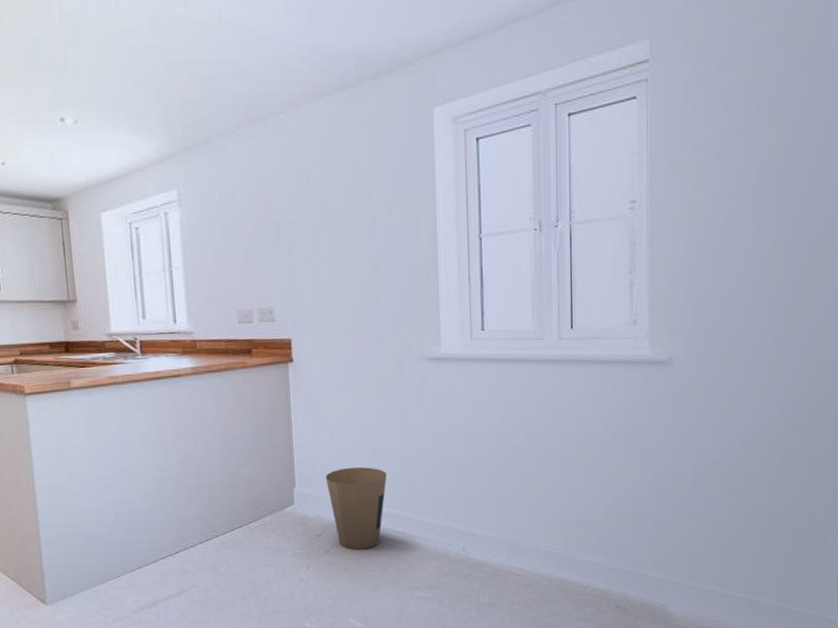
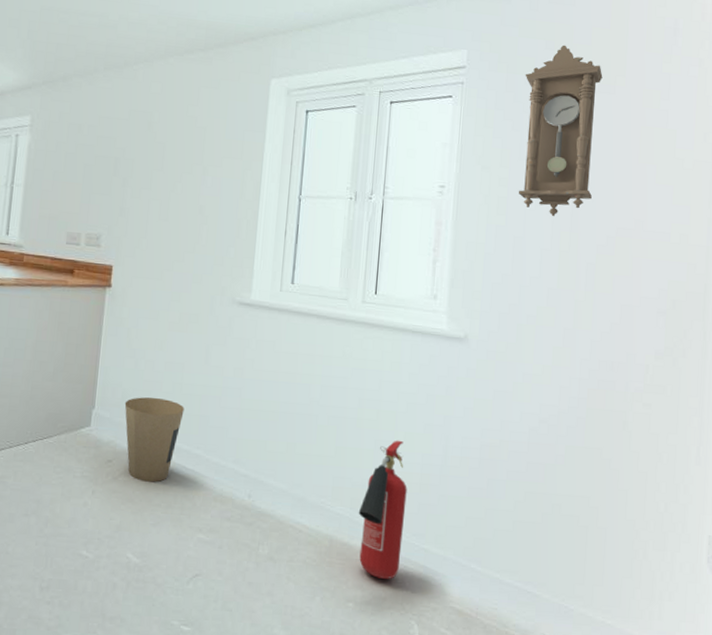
fire extinguisher: none [574,473,622,609] -> present [358,440,407,579]
pendulum clock: none [716,17,804,218] -> present [518,45,603,217]

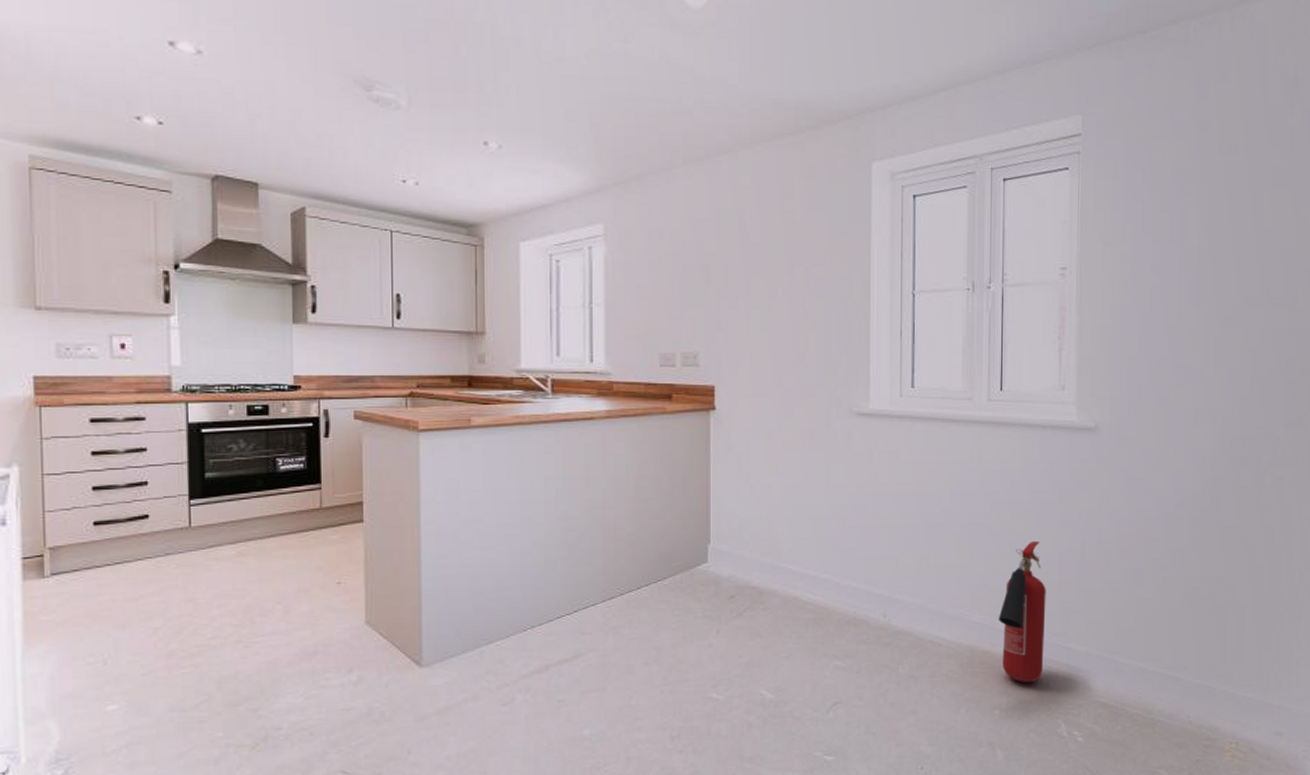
trash can: present [124,397,184,482] -> none [742,524,808,614]
pendulum clock: present [518,45,603,217] -> none [1142,103,1224,292]

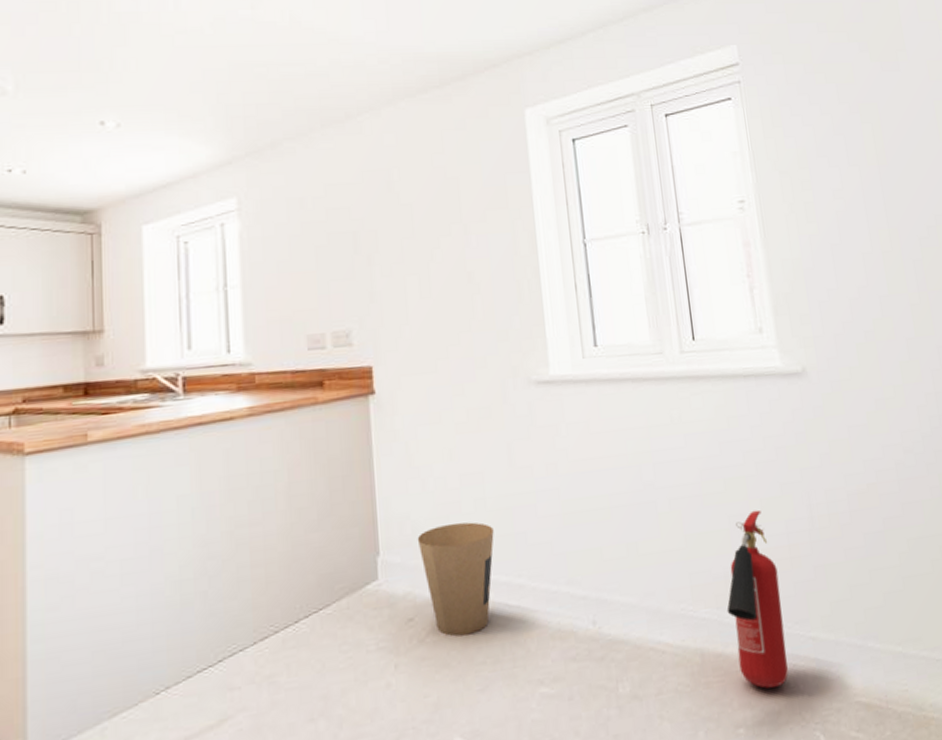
trash can: none [742,524,808,614] -> present [417,522,494,637]

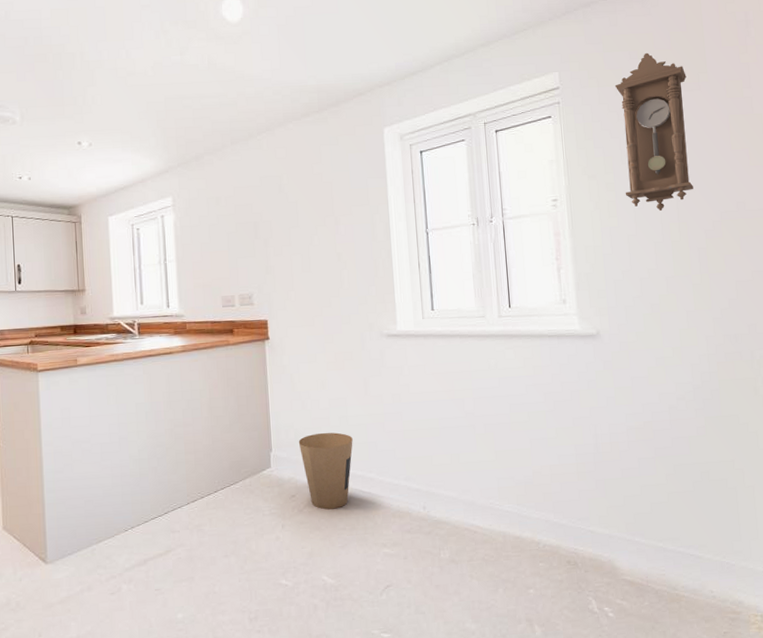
fire extinguisher: present [726,510,788,689] -> none [525,436,570,564]
pendulum clock: none [803,25,902,215] -> present [614,52,693,212]

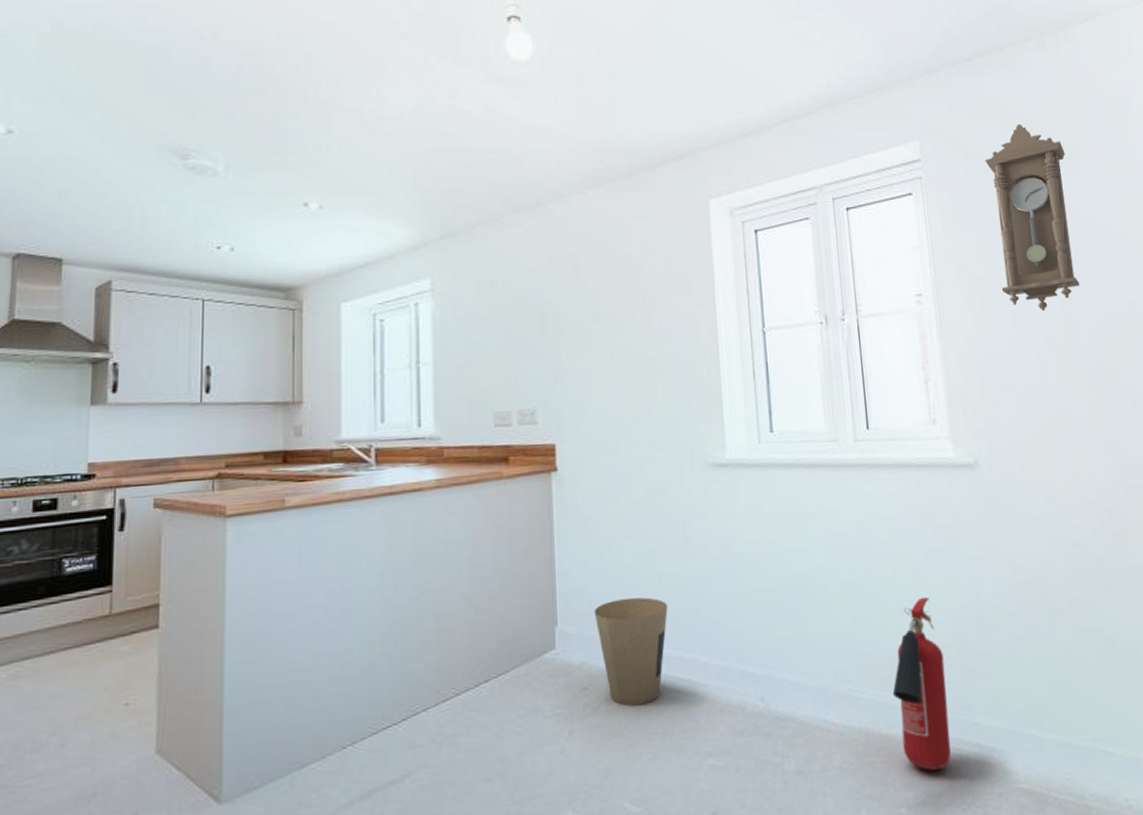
fire extinguisher: none [525,436,570,564] -> present [892,596,951,771]

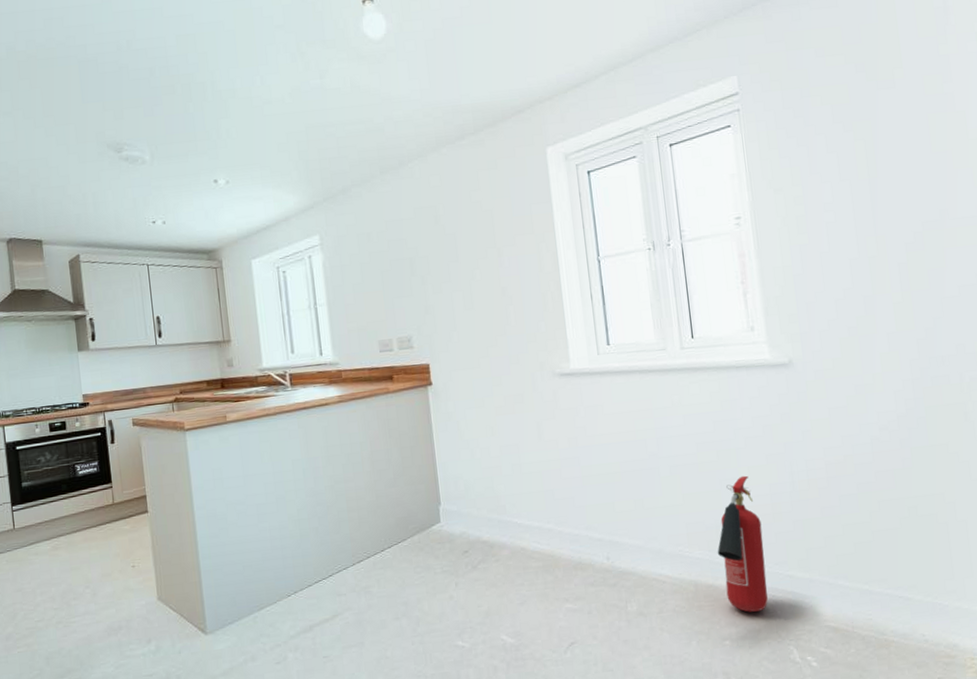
trash can: present [594,597,668,707] -> none [468,481,528,565]
pendulum clock: present [984,124,1080,312] -> none [800,49,891,225]

